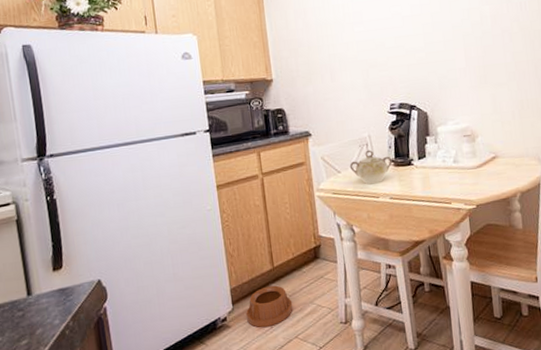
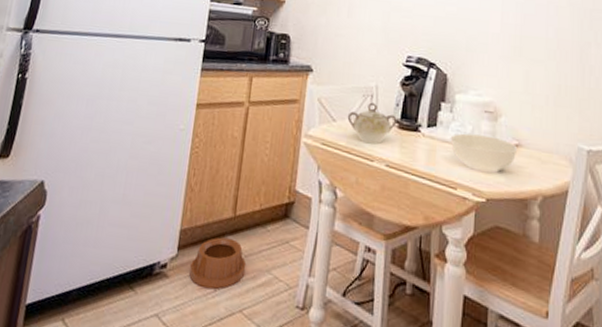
bowl: none [439,155,496,186] -> present [450,133,518,174]

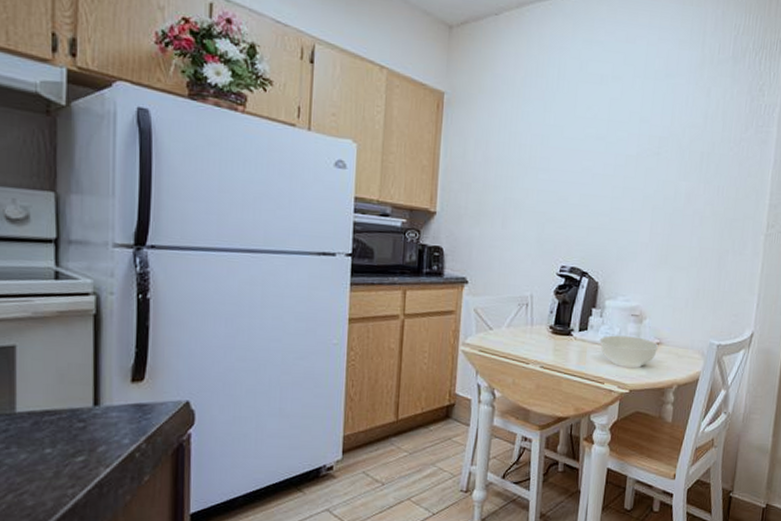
pet bowl: present [189,237,247,289] -> none [356,439,412,484]
sugar bowl: present [347,102,397,145] -> none [503,310,551,349]

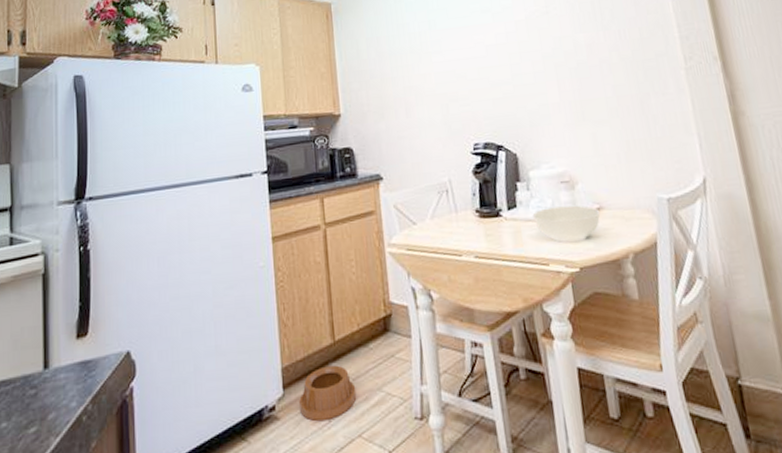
pet bowl: none [356,439,412,484] -> present [299,365,357,422]

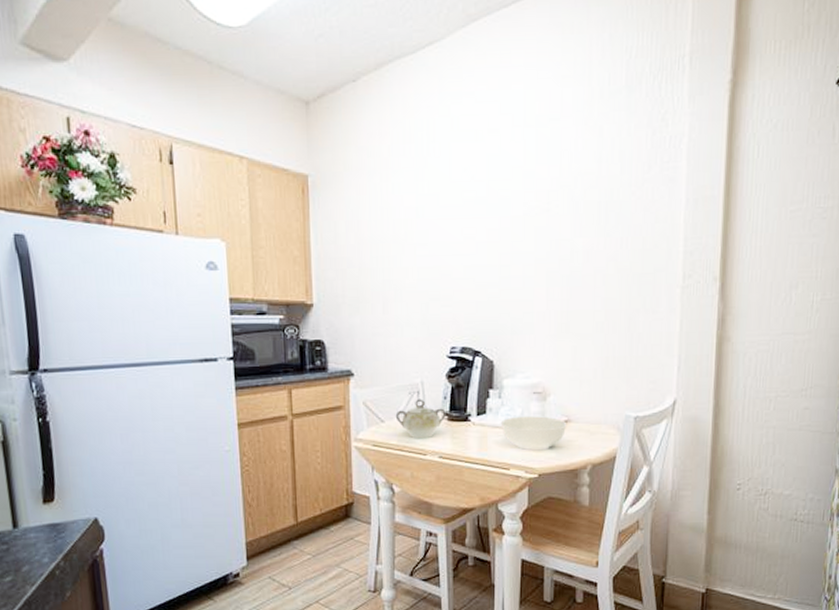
pet bowl: present [299,365,357,422] -> none [262,543,316,588]
sugar bowl: none [426,197,477,240] -> present [395,399,446,439]

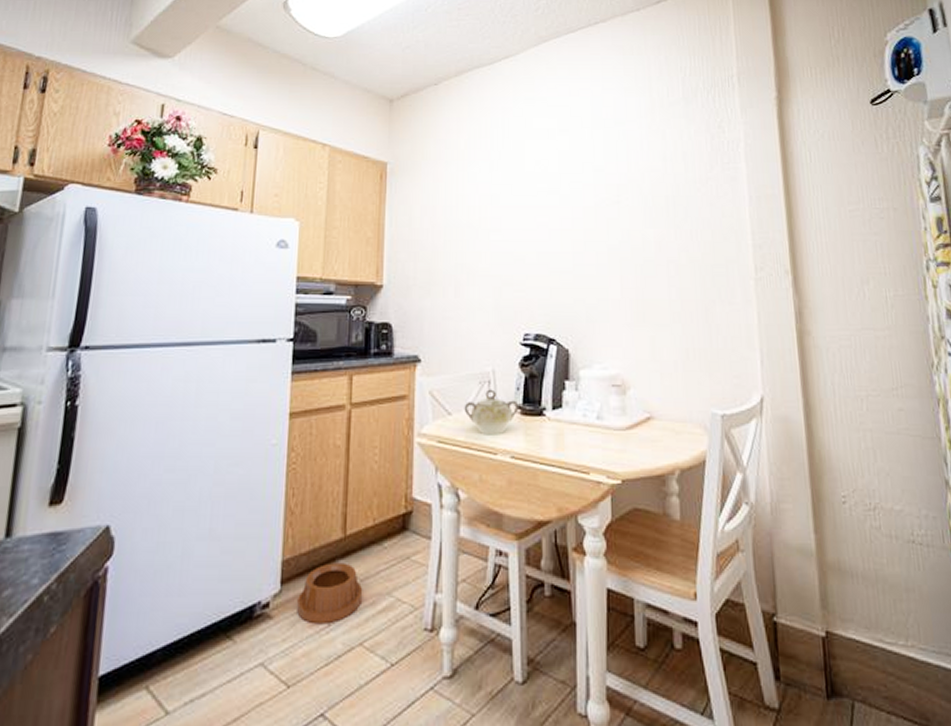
pet bowl: none [262,543,316,588] -> present [297,563,363,625]
bowl: present [500,416,567,451] -> none [578,412,650,452]

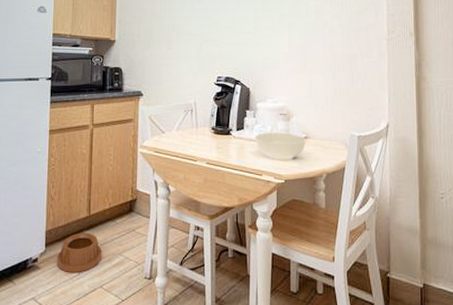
sugar bowl: present [464,389,519,435] -> none [173,115,213,148]
bowl: none [578,412,650,452] -> present [255,132,307,161]

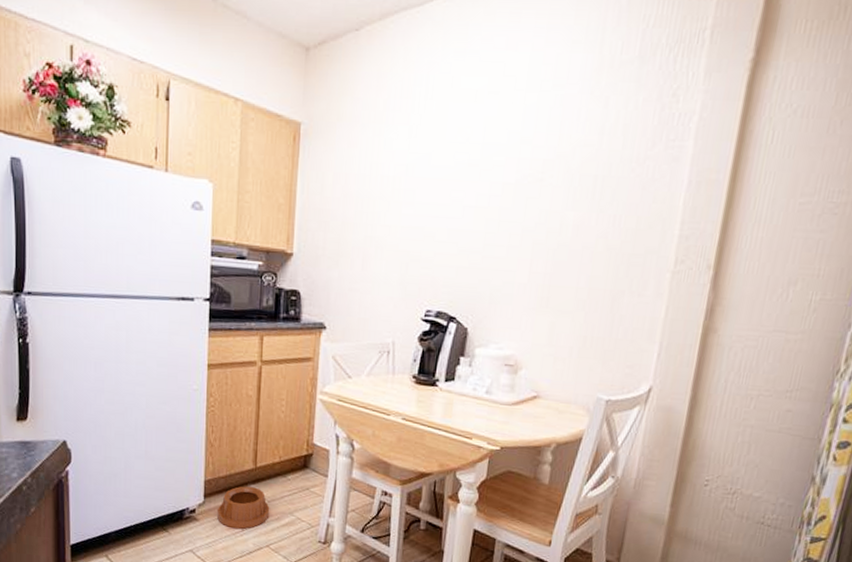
bowl: present [255,132,307,161] -> none [467,386,536,424]

